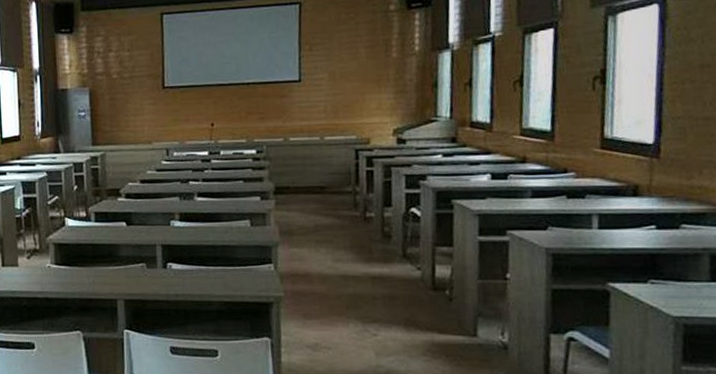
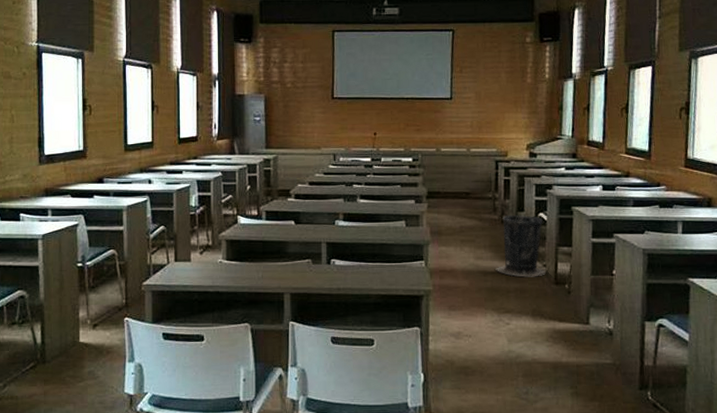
trash can: none [358,211,420,282] -> present [495,215,546,277]

